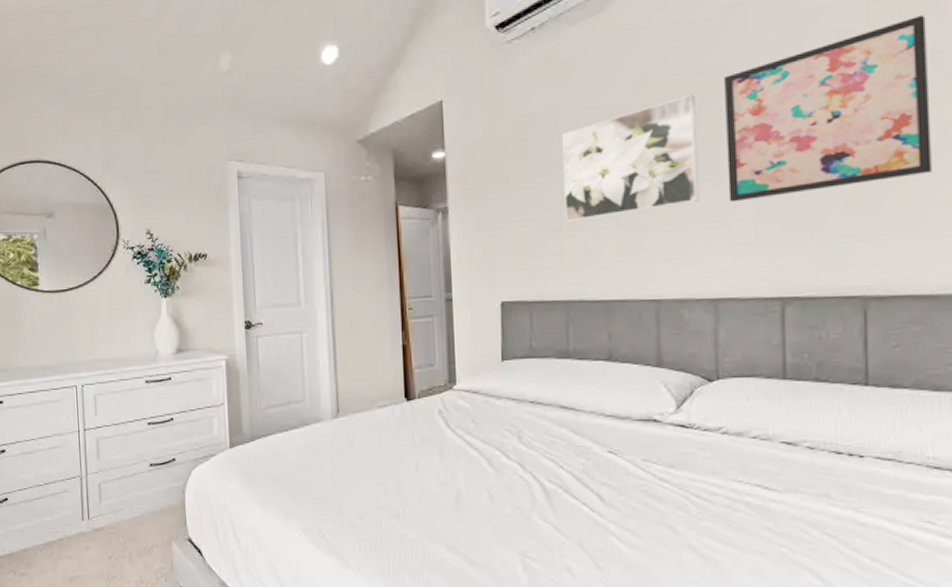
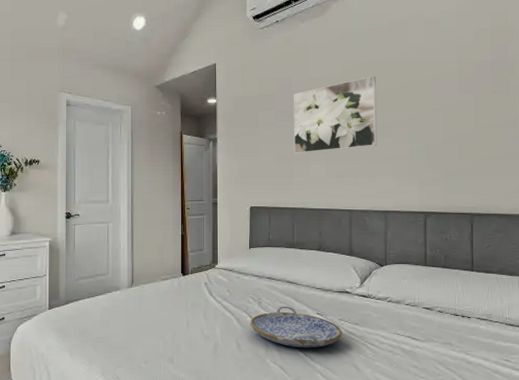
serving tray: none [506,440,649,501] -> present [250,305,342,348]
wall art: present [724,14,932,202] -> none [393,40,509,148]

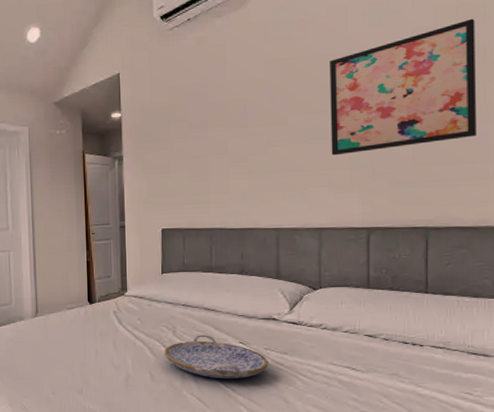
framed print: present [293,76,378,154] -> none [209,73,310,169]
wall art: none [393,40,509,148] -> present [330,18,477,156]

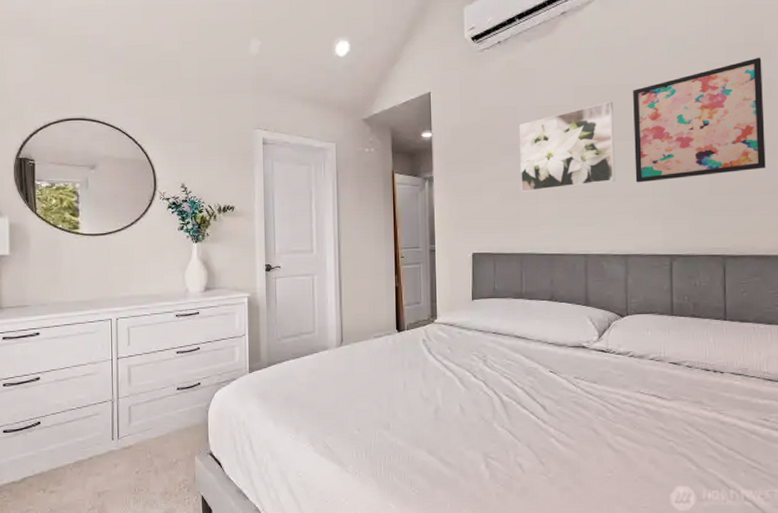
serving tray: present [163,334,269,380] -> none [474,363,579,411]
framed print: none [209,73,310,169] -> present [519,101,616,193]

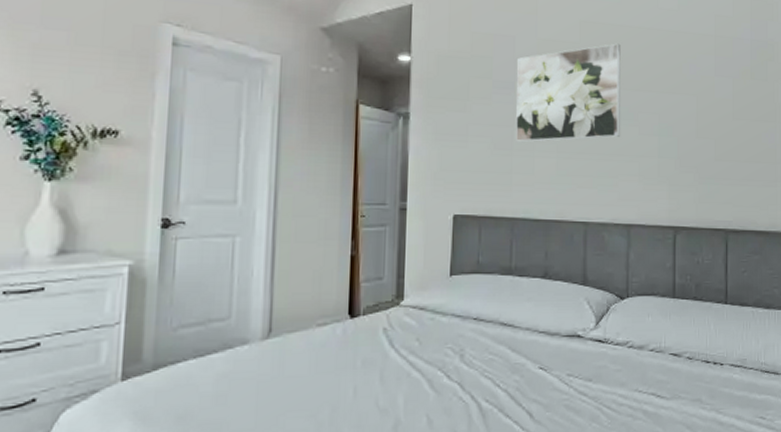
wall art: present [633,57,766,183] -> none [641,15,767,141]

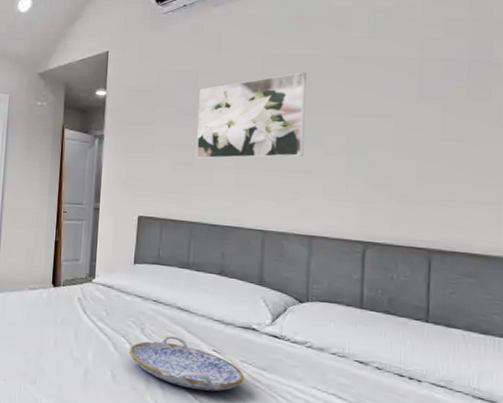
serving tray: none [446,357,571,419] -> present [128,335,244,392]

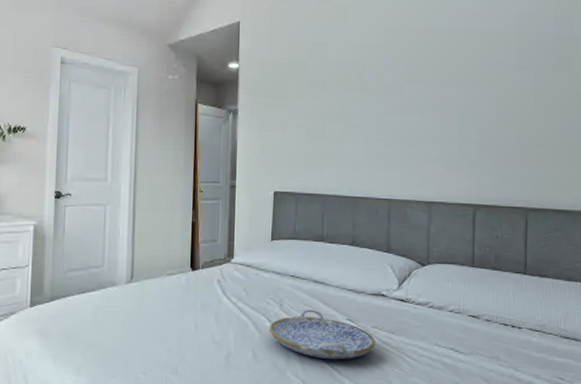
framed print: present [196,72,307,160] -> none [327,44,424,132]

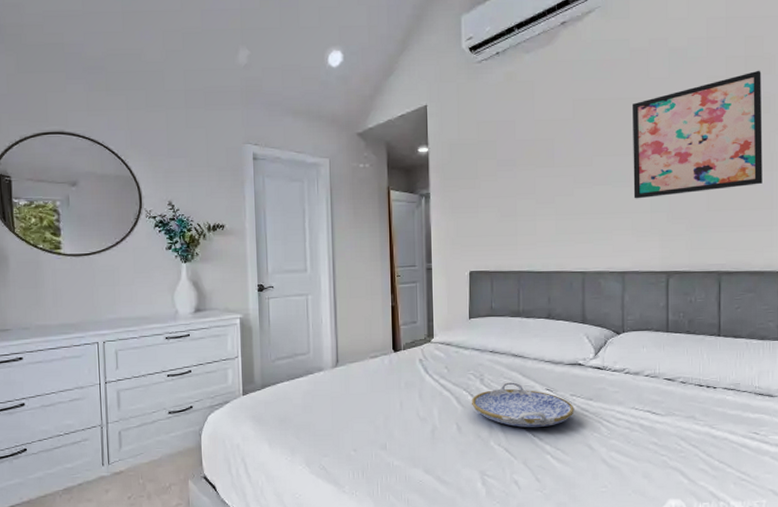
wall art: none [442,11,571,129] -> present [633,70,763,199]

